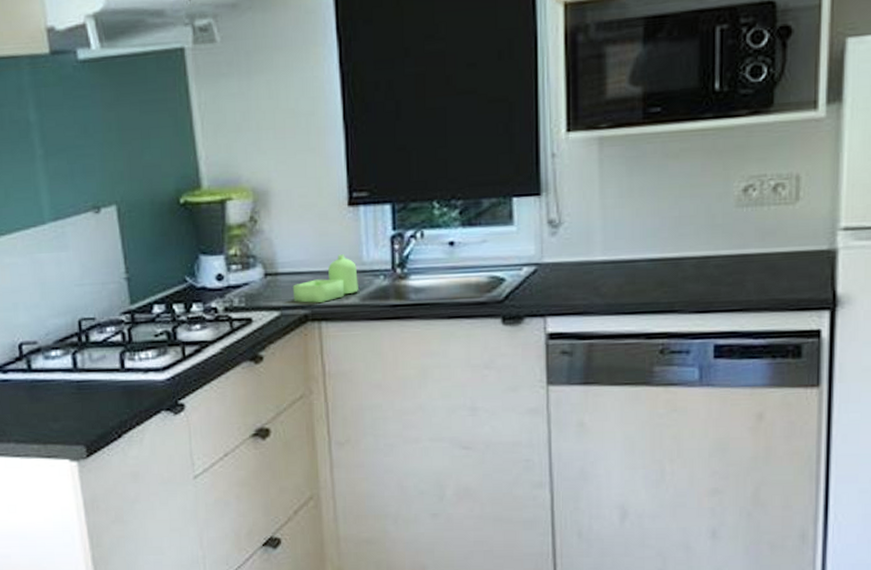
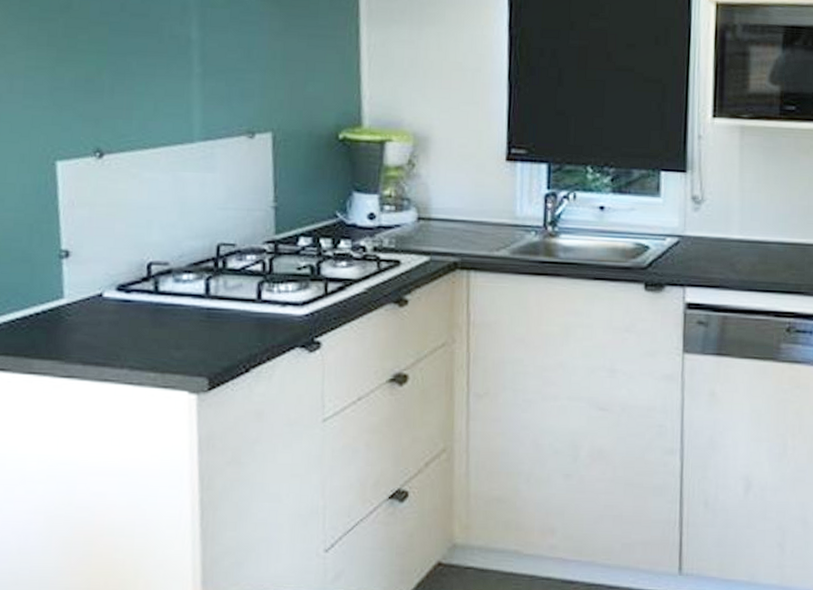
soap dispenser: present [292,254,358,303] -> none [444,207,510,252]

